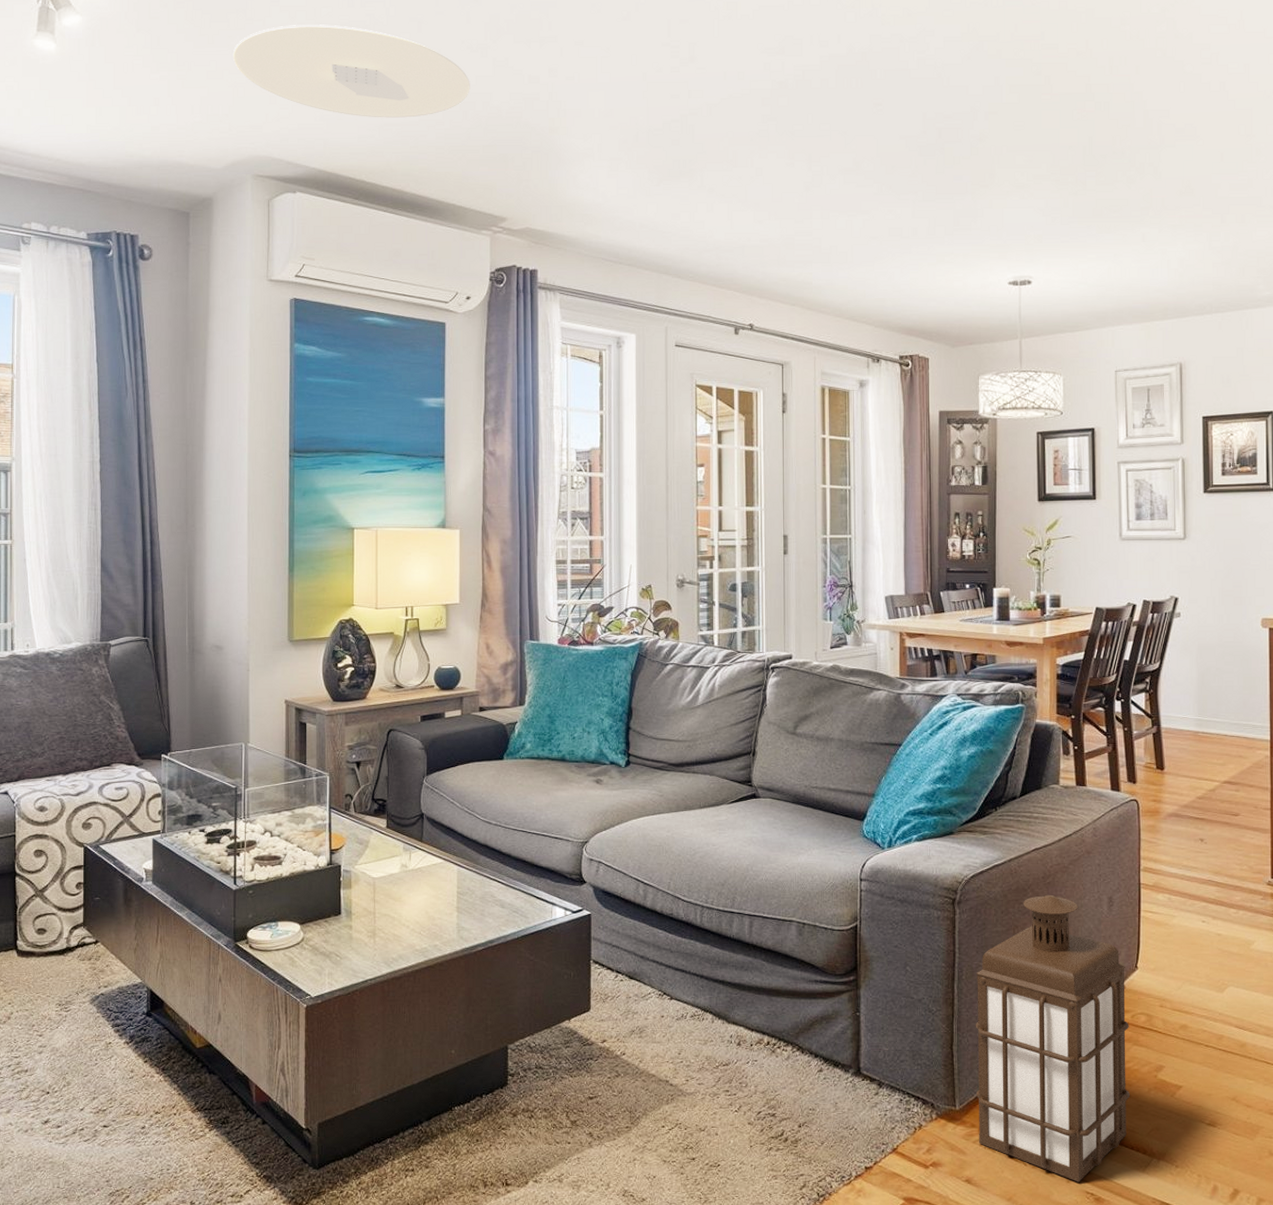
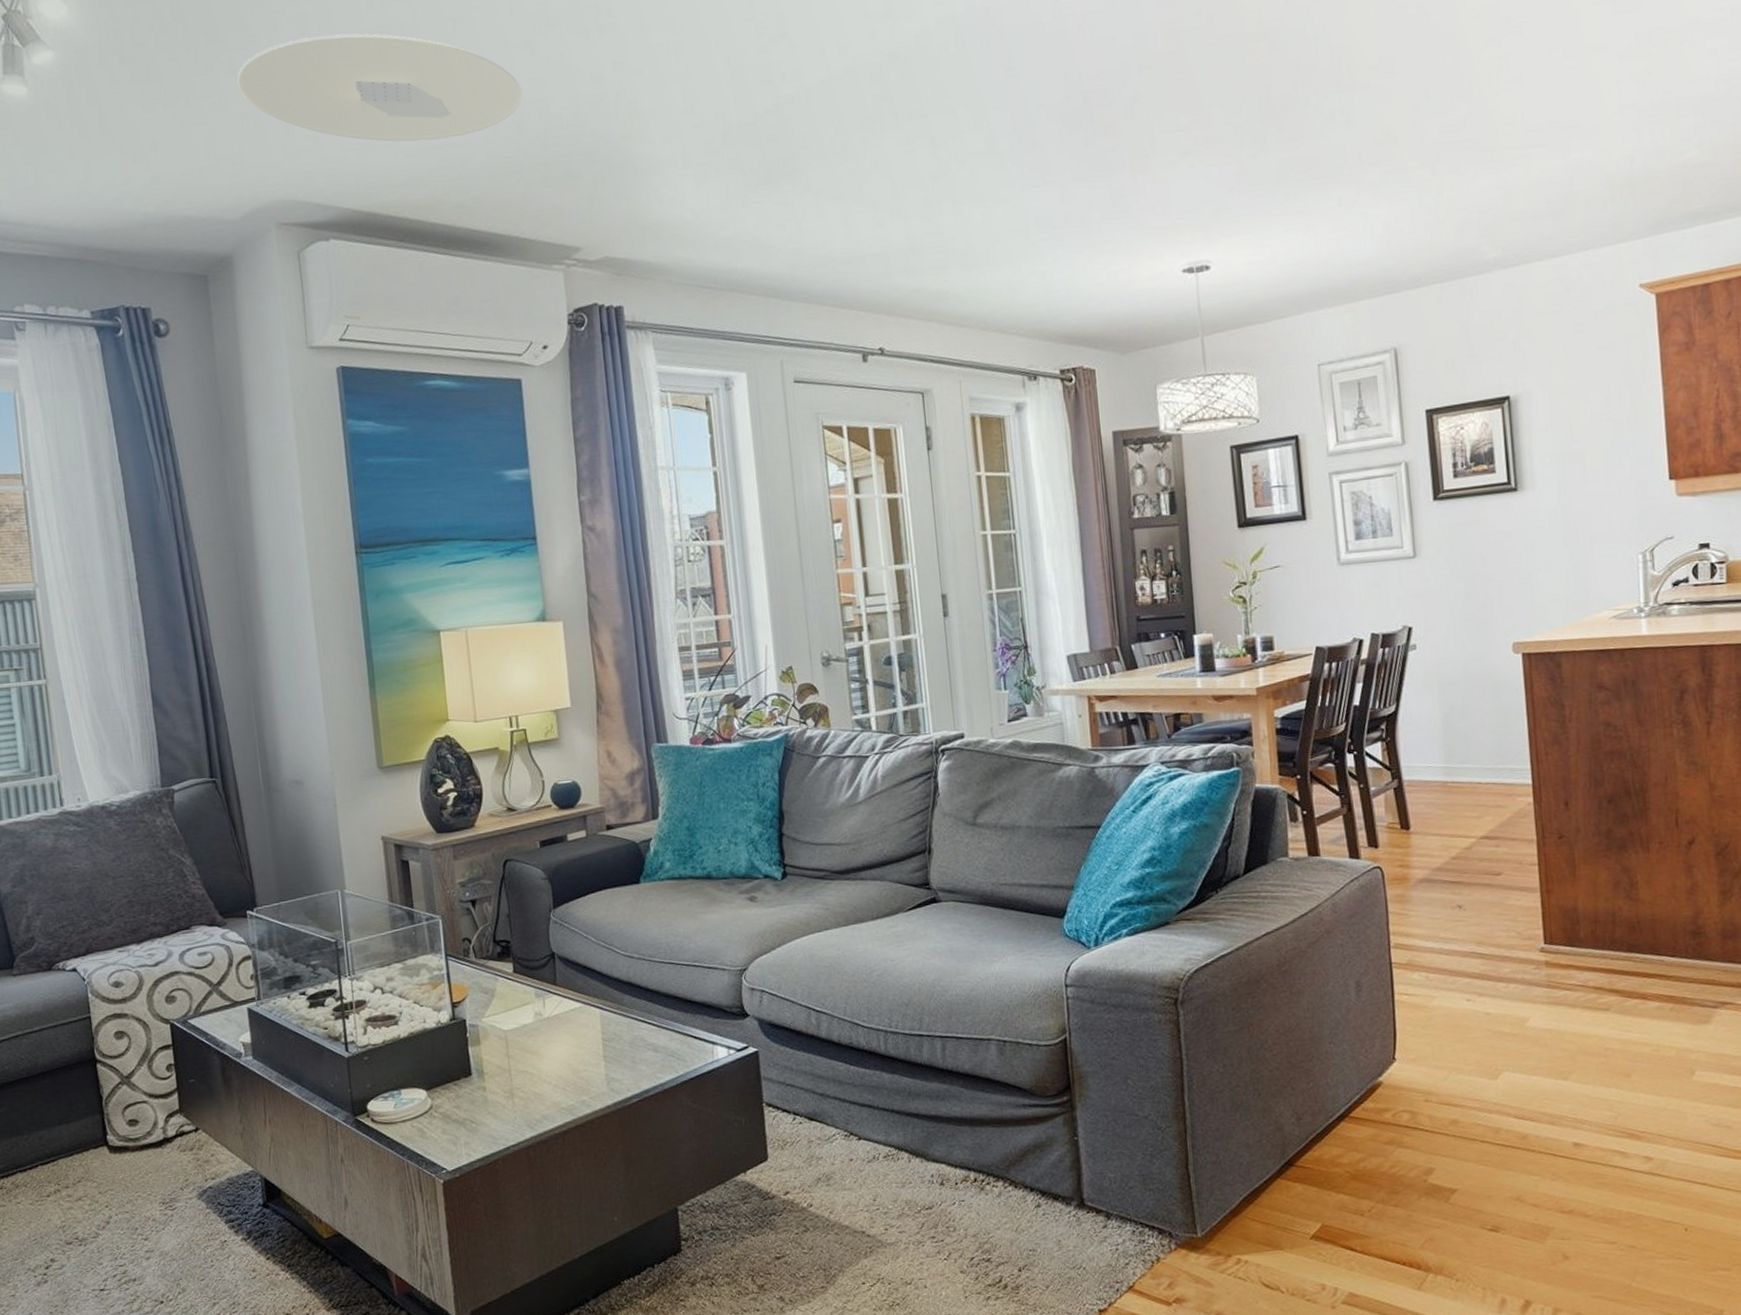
lantern: present [975,894,1131,1182] -> none [1208,984,1398,1307]

